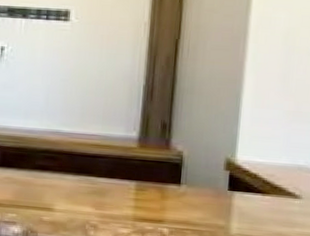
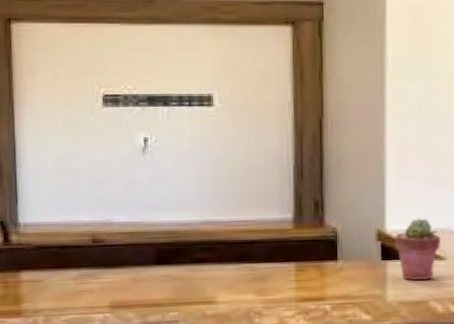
potted succulent: none [244,151,298,218] -> present [395,218,441,281]

